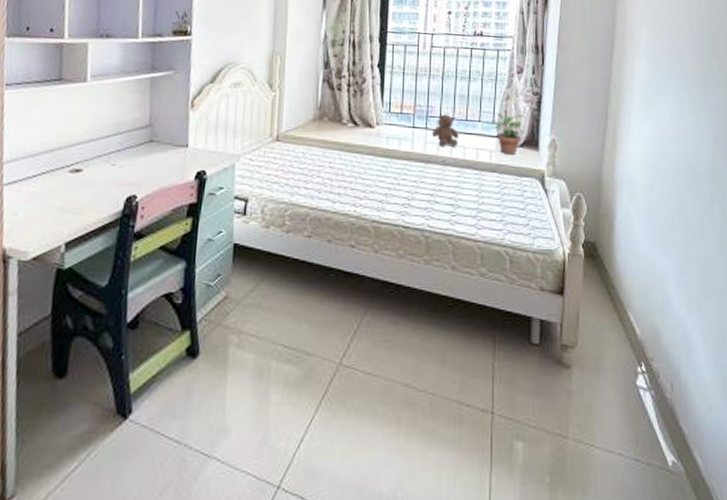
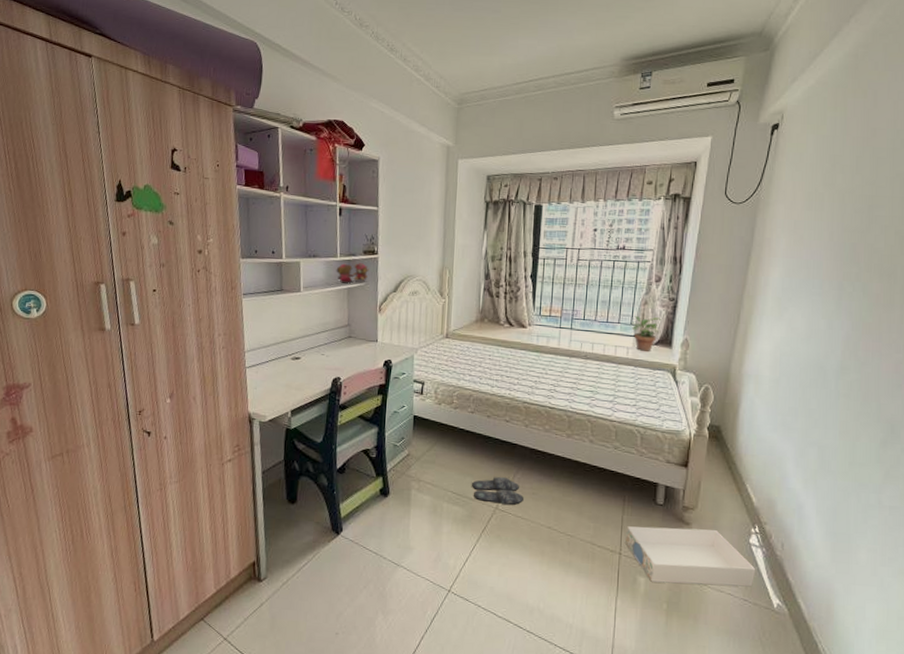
stuffed animal: none [136,46,180,72] -> present [336,263,369,284]
slippers: none [309,321,374,357] -> present [472,477,523,505]
teddy bear: present [431,114,459,147] -> none [575,317,600,344]
toy box: none [498,372,646,447] -> present [625,526,756,587]

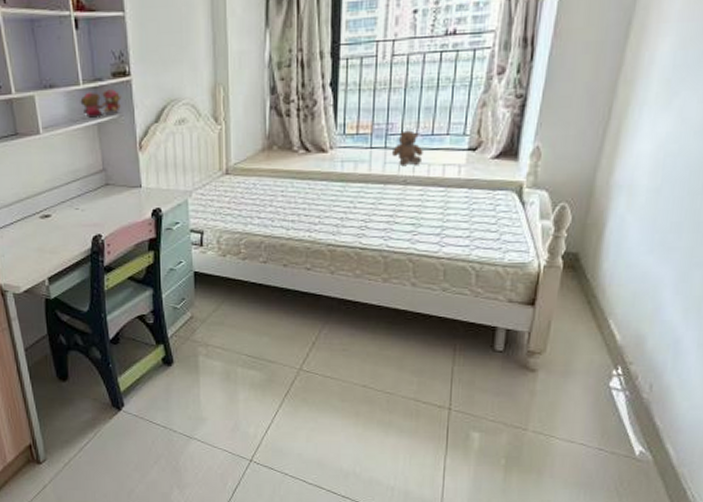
slippers: present [472,477,523,505] -> none [270,334,332,364]
teddy bear: none [575,317,600,344] -> present [391,130,423,165]
toy box: present [625,526,756,587] -> none [456,375,616,437]
potted plant: present [631,316,662,351] -> none [464,122,505,168]

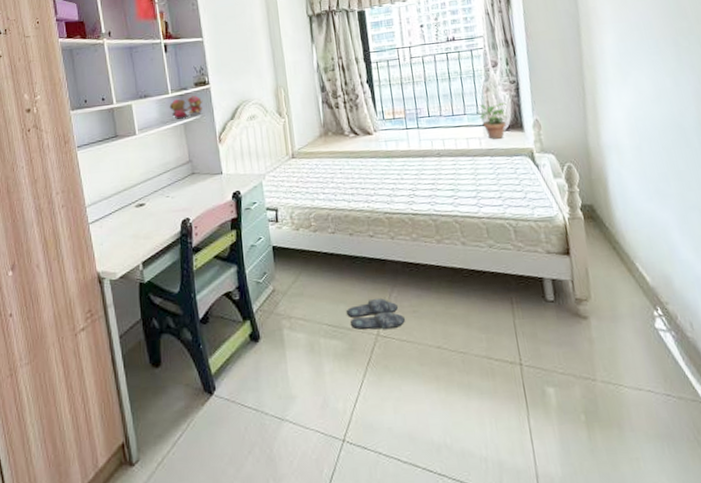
slippers: none [270,334,332,364] -> present [347,298,405,330]
teddy bear: present [391,130,423,165] -> none [423,113,449,141]
potted plant: none [464,122,505,168] -> present [478,102,507,139]

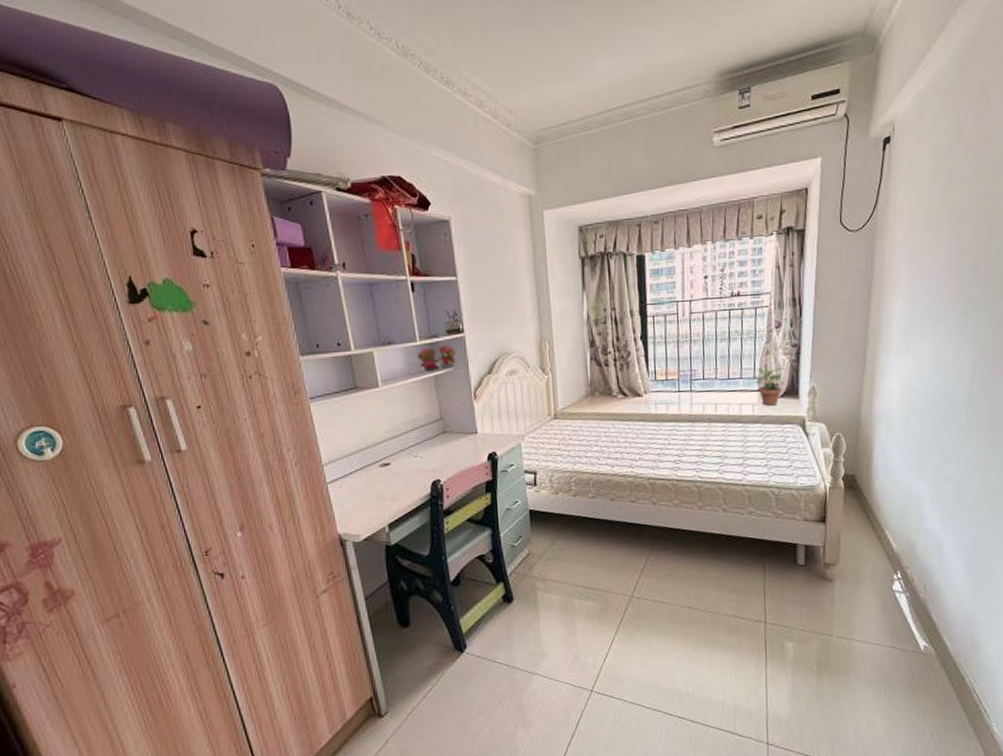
slippers: present [347,298,405,330] -> none [603,562,660,591]

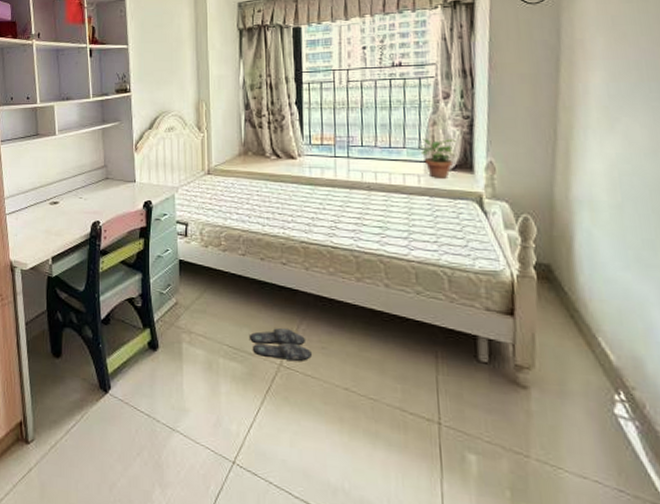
stuffed animal: present [417,345,457,371] -> none [89,102,123,124]
slippers: none [603,562,660,591] -> present [250,328,312,361]

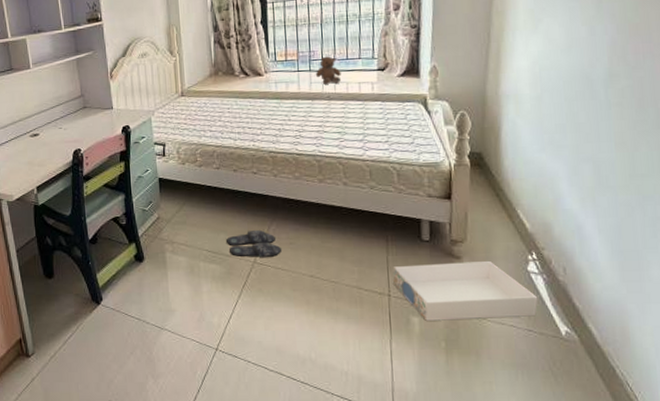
teddy bear: none [353,143,383,173] -> present [315,56,341,84]
potted plant: present [420,139,457,178] -> none [373,47,405,84]
toy box: none [443,389,630,474] -> present [393,261,538,321]

